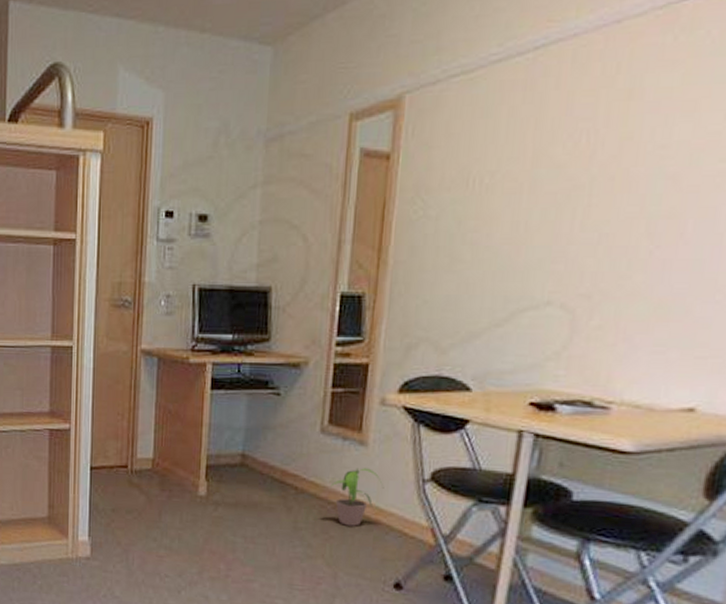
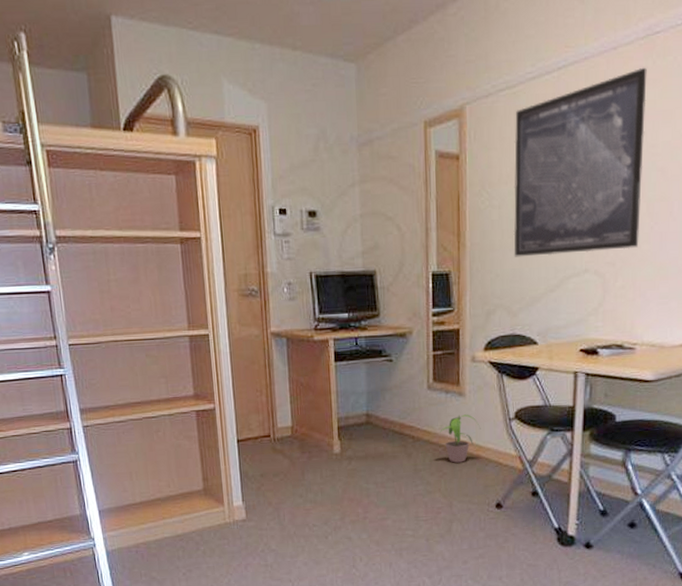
wall art: none [450,44,664,281] -> present [513,67,647,257]

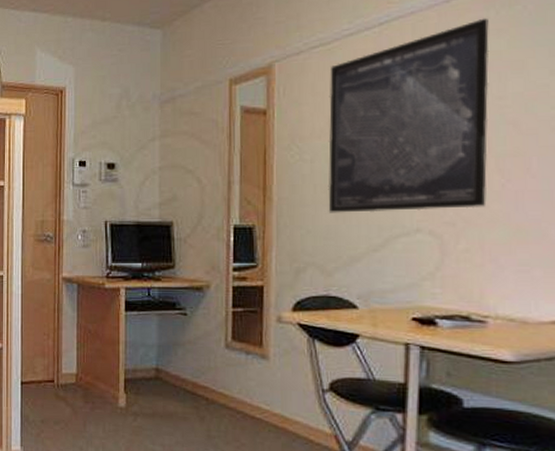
potted plant: present [440,414,481,463] -> none [238,379,288,434]

